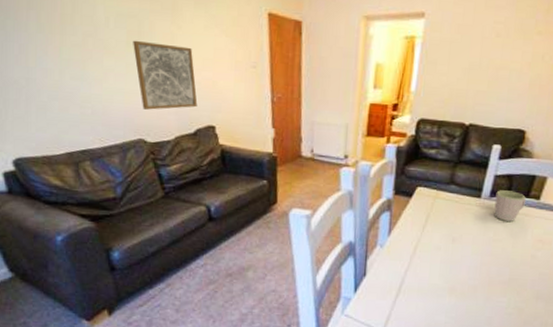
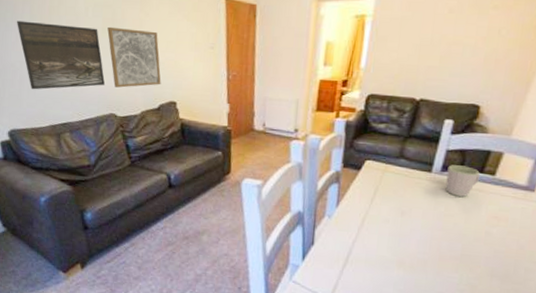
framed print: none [19,29,132,112] -> present [16,20,106,90]

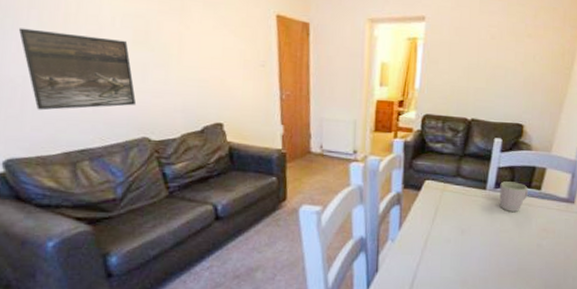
wall art: present [107,26,161,88] -> none [139,39,205,108]

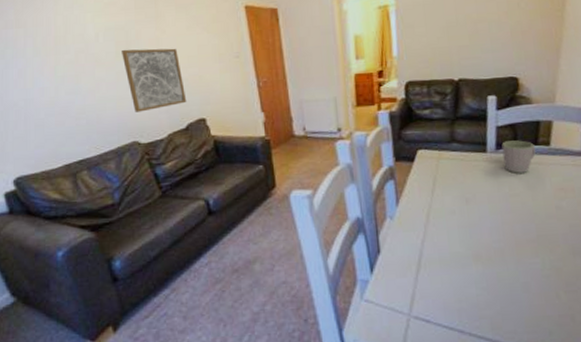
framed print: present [18,28,137,111] -> none [17,53,125,129]
wall art: none [139,39,205,108] -> present [122,48,187,112]

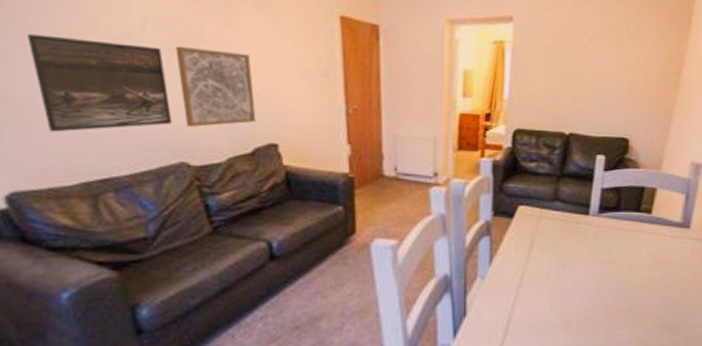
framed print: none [17,53,125,129] -> present [26,34,173,132]
mug: present [501,140,536,173] -> none [605,205,637,240]

